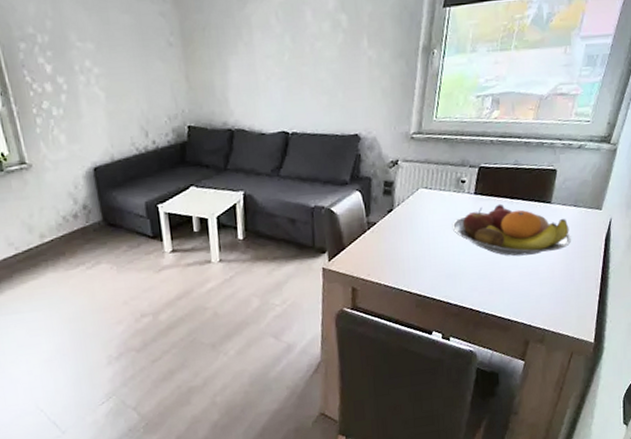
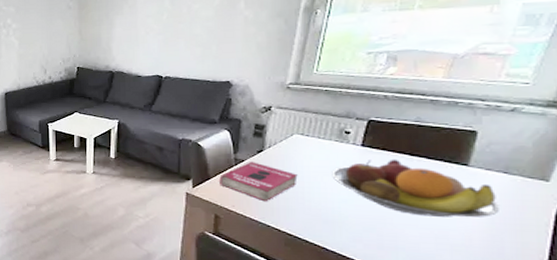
book: none [354,223,424,265] -> present [219,162,298,202]

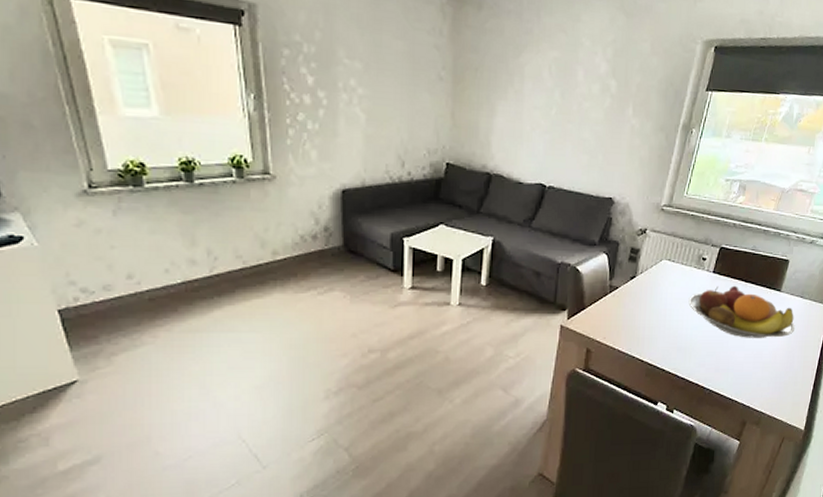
book: present [219,162,298,202] -> none [594,289,662,332]

